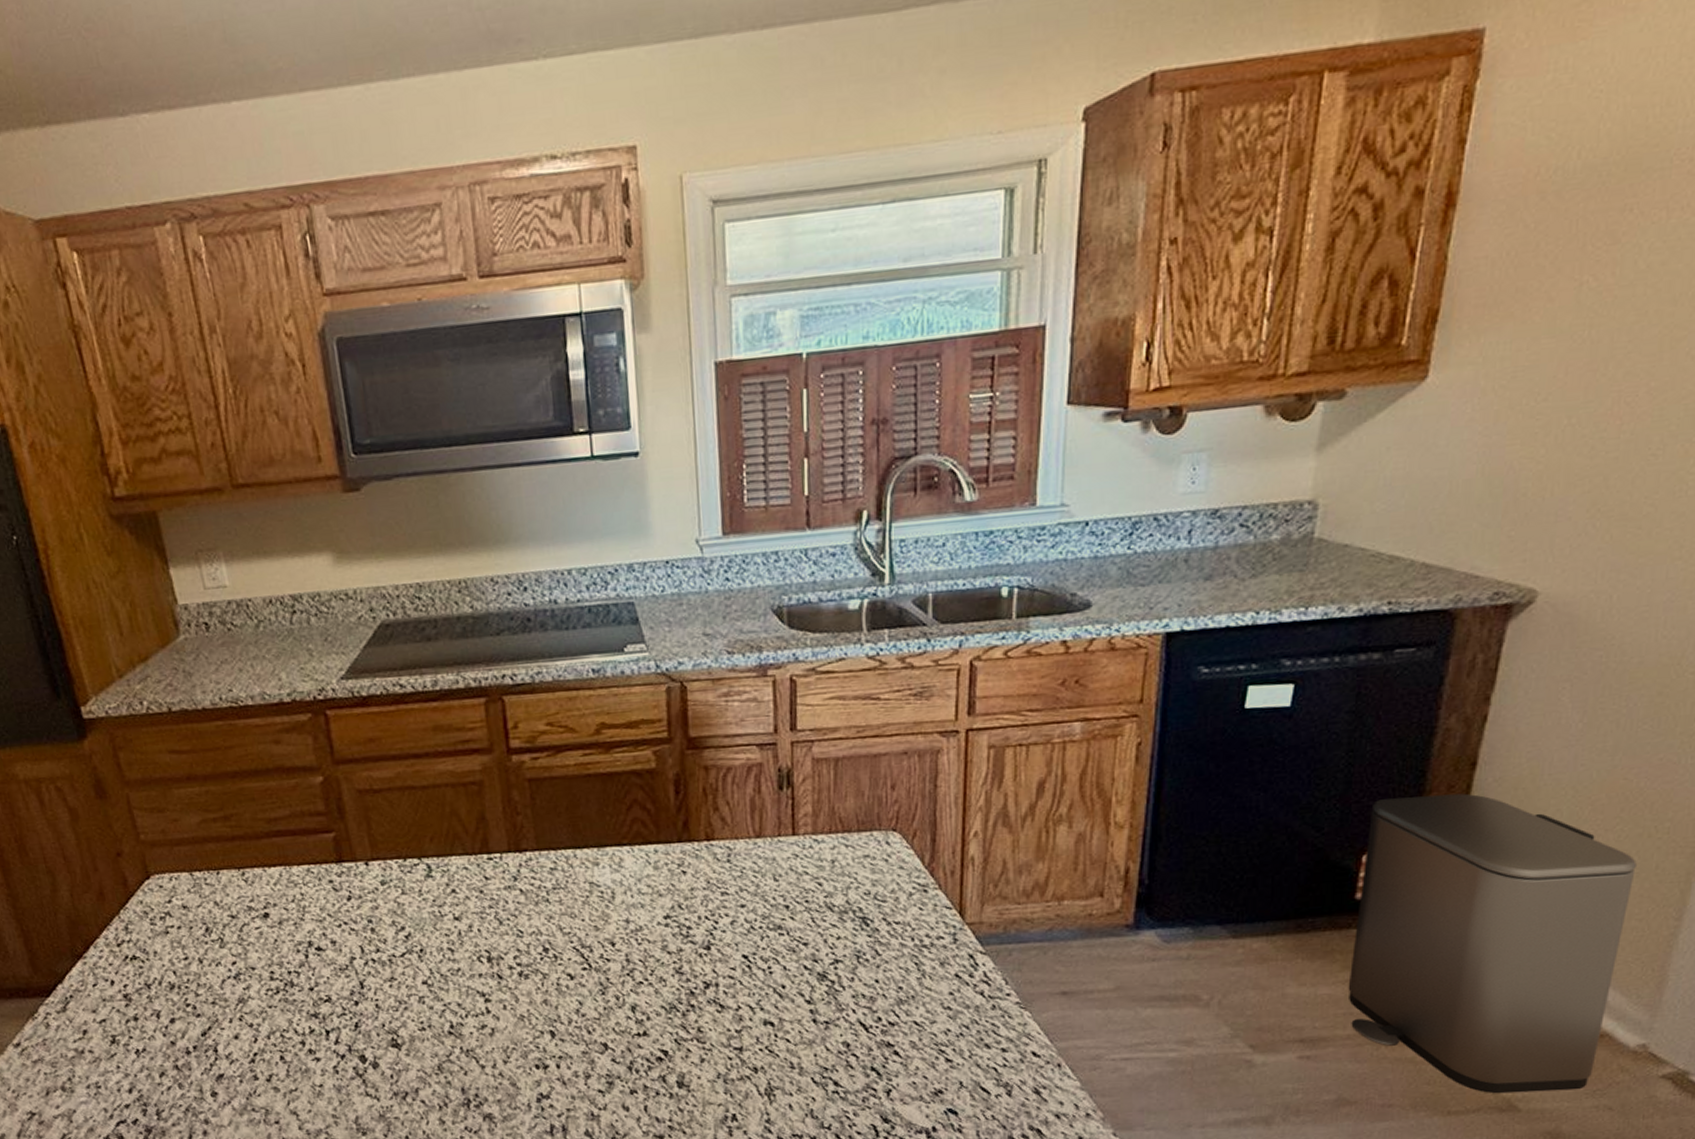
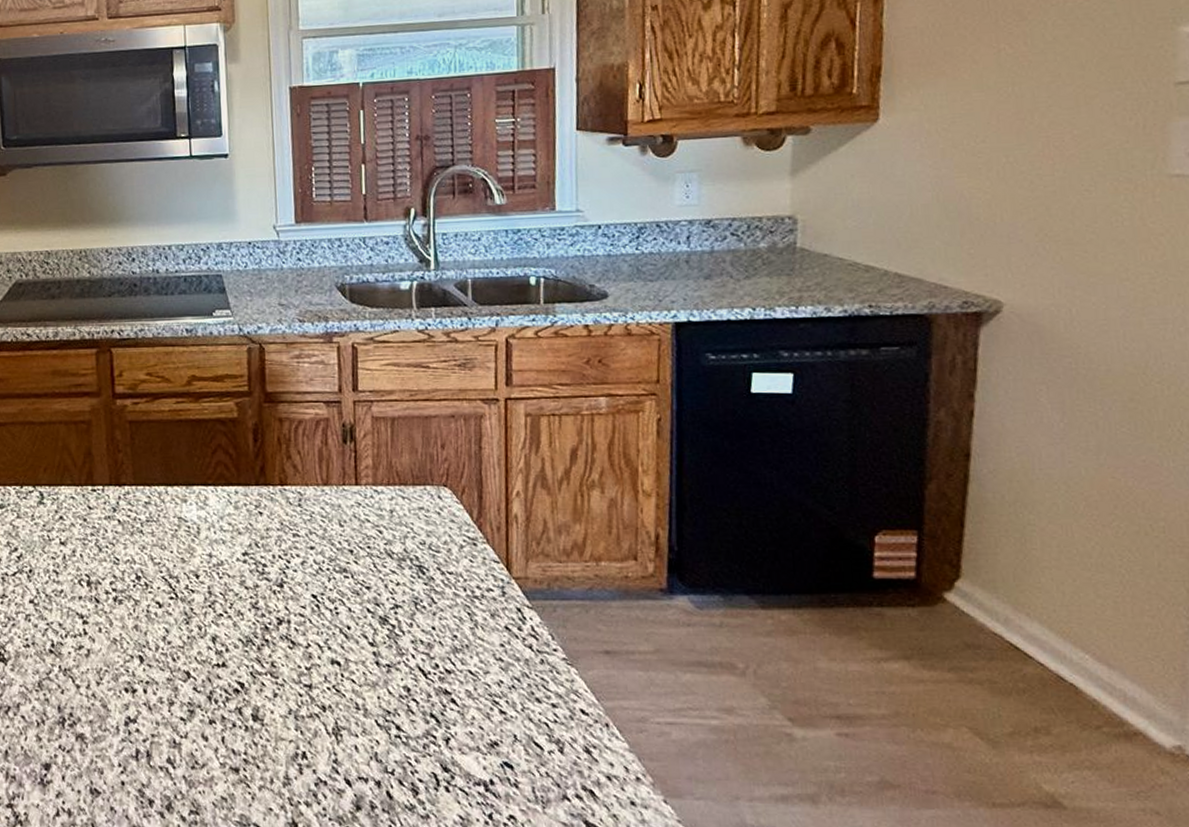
pedal bin: present [1348,793,1637,1093] -> none [876,482,1139,790]

